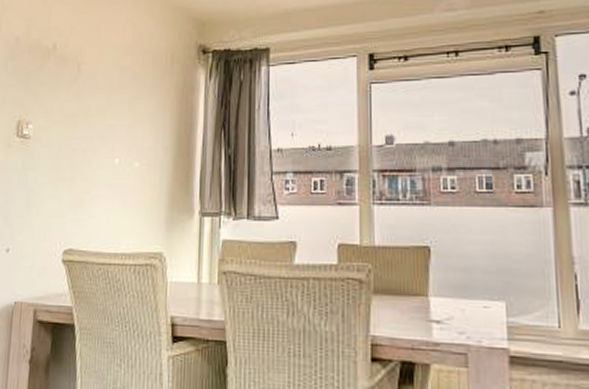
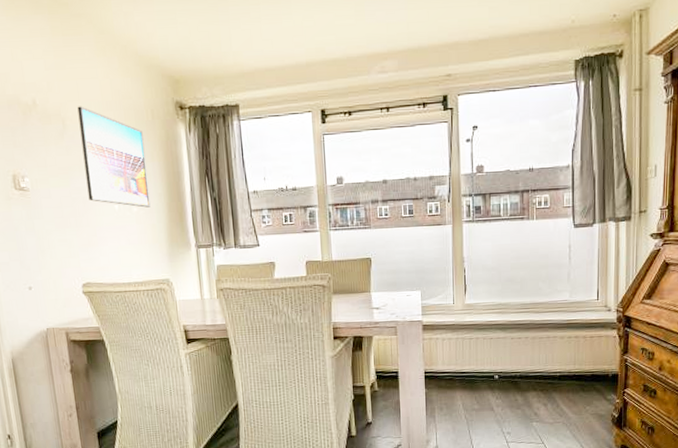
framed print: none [89,50,159,163] -> present [77,106,151,208]

